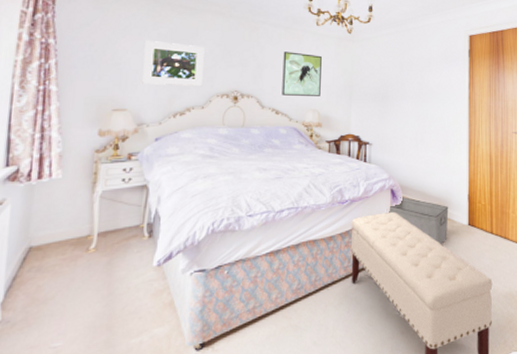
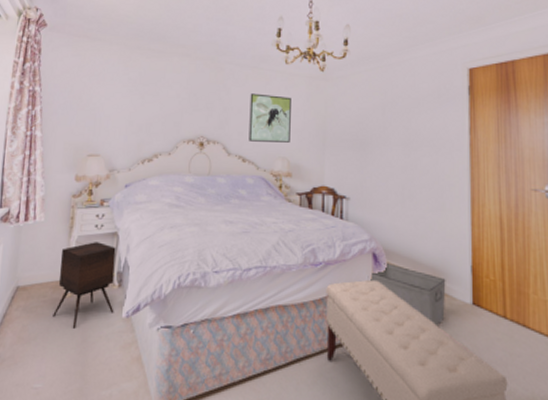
side table: none [74,196,146,283] -> present [53,242,116,329]
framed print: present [142,41,204,86] -> none [114,86,171,131]

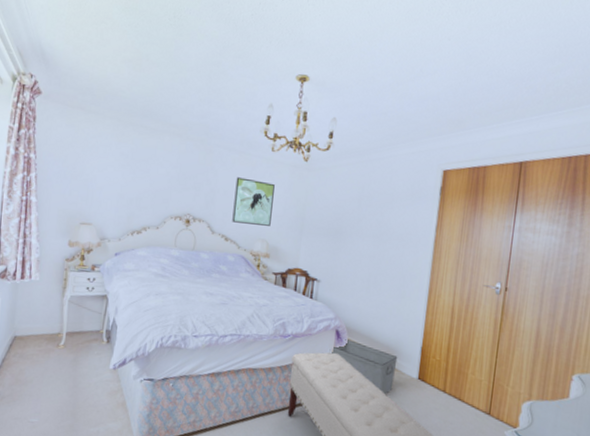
side table: present [53,242,116,329] -> none [47,302,105,376]

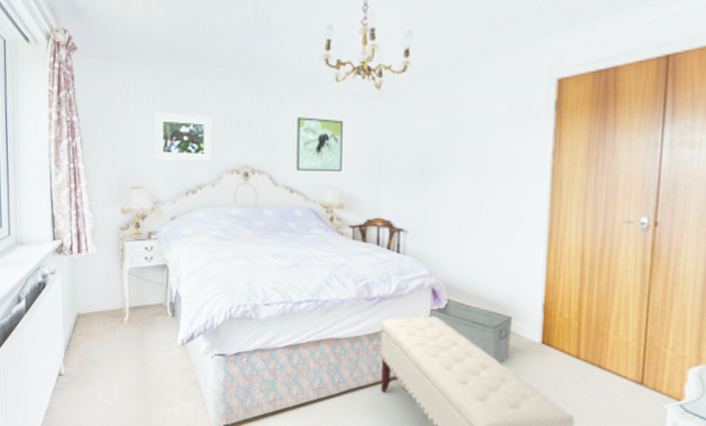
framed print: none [105,159,162,207] -> present [154,113,212,161]

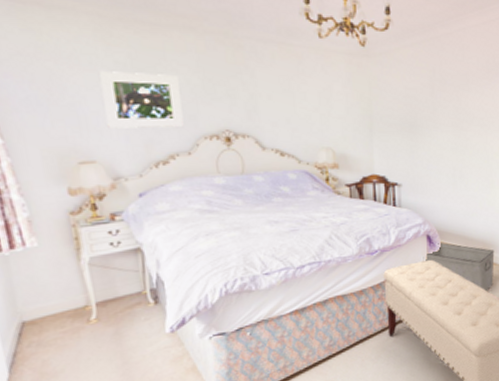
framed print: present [296,117,343,171] -> none [280,75,333,133]

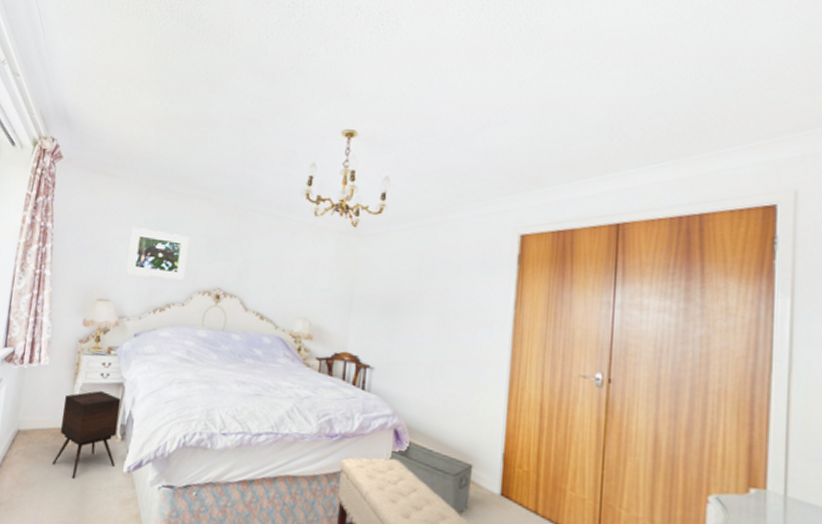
side table: none [71,261,155,353] -> present [52,390,121,479]

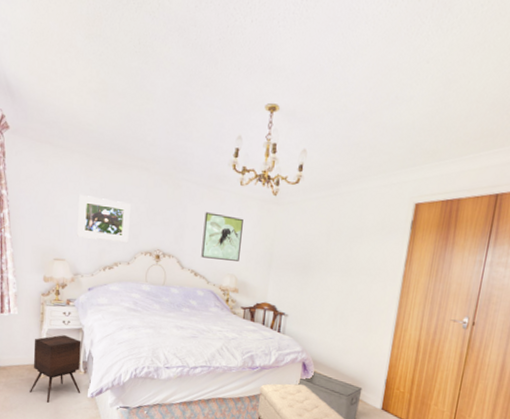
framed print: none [268,246,318,302] -> present [201,212,243,261]

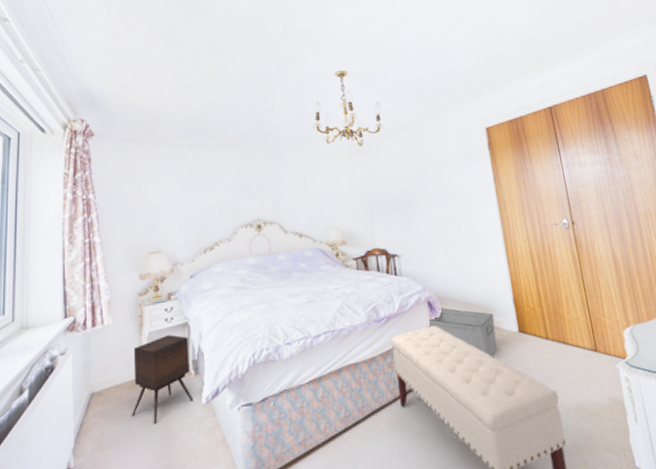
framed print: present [77,195,131,242] -> none [171,181,227,225]
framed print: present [201,212,243,261] -> none [298,172,341,218]

